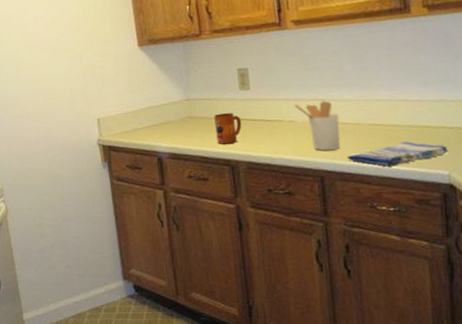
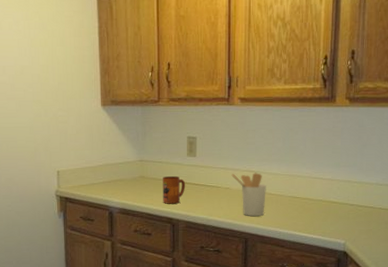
dish towel: present [347,141,449,167] -> none [268,213,347,234]

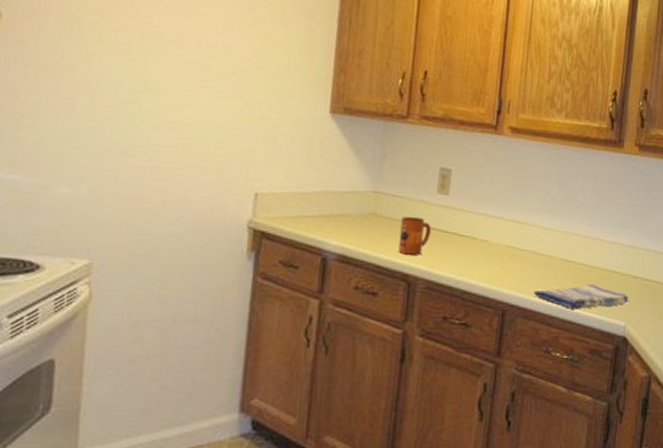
utensil holder: present [231,172,266,216] -> none [492,222,535,281]
dish towel: none [268,213,347,234] -> present [533,284,629,310]

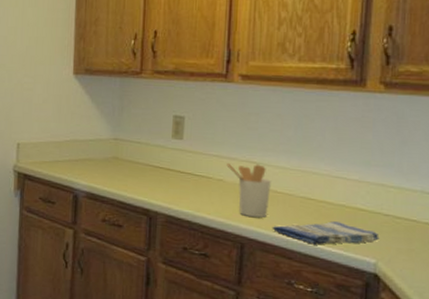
mug: present [398,216,432,255] -> none [139,159,169,193]
utensil holder: none [492,222,535,281] -> present [226,162,271,217]

